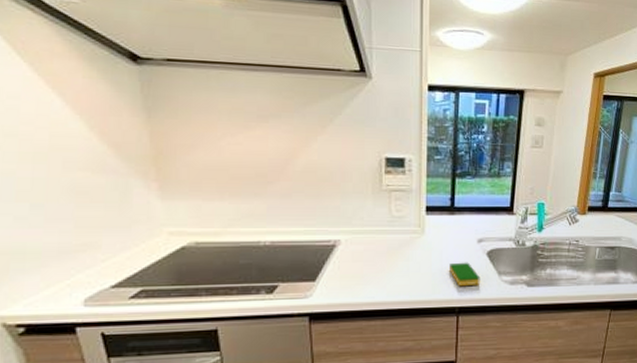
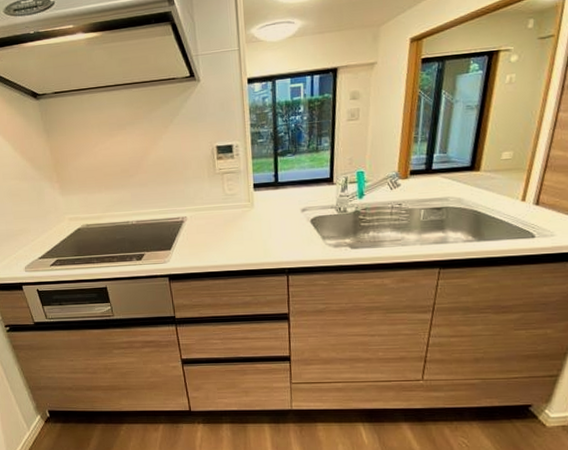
dish sponge: present [450,262,480,287] -> none [277,229,306,251]

